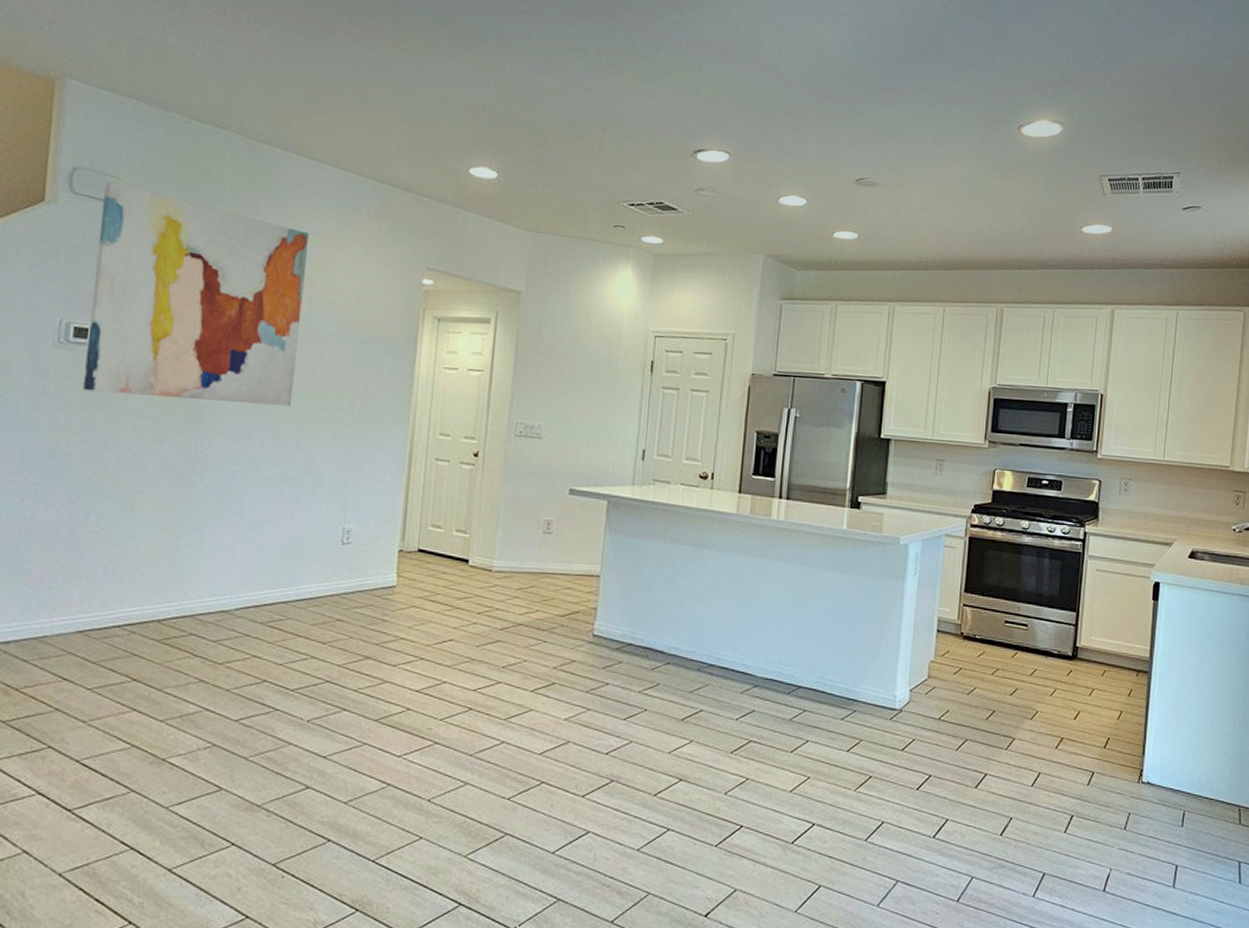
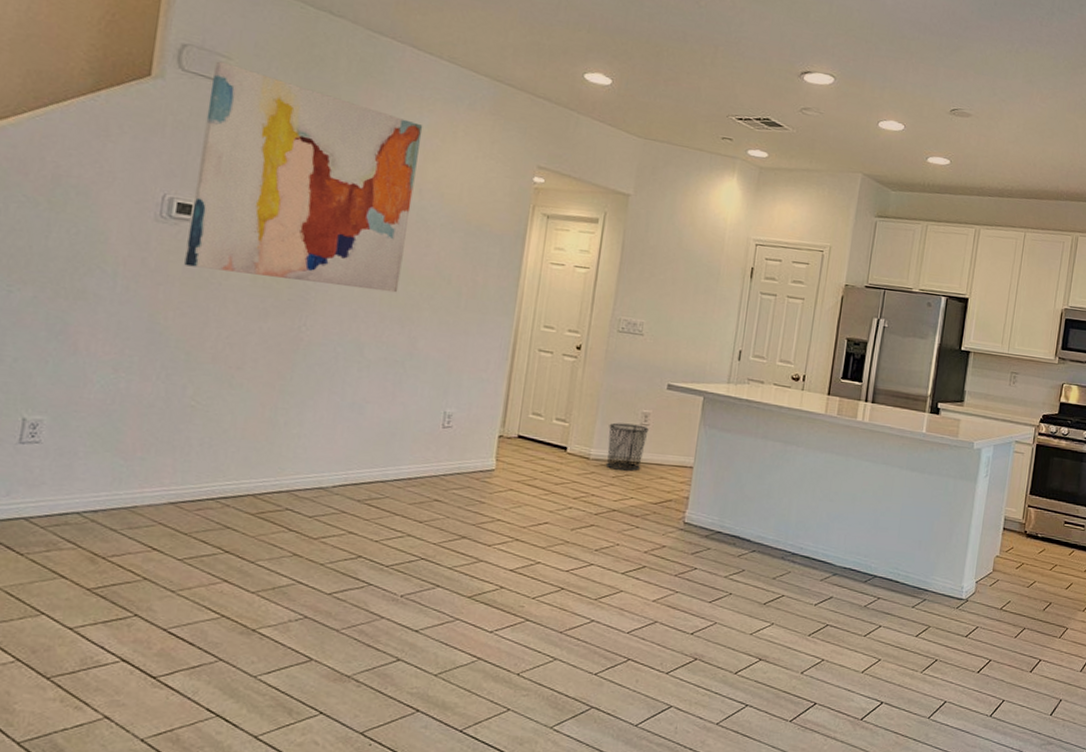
waste bin: none [509,532,552,583] -> present [605,422,649,471]

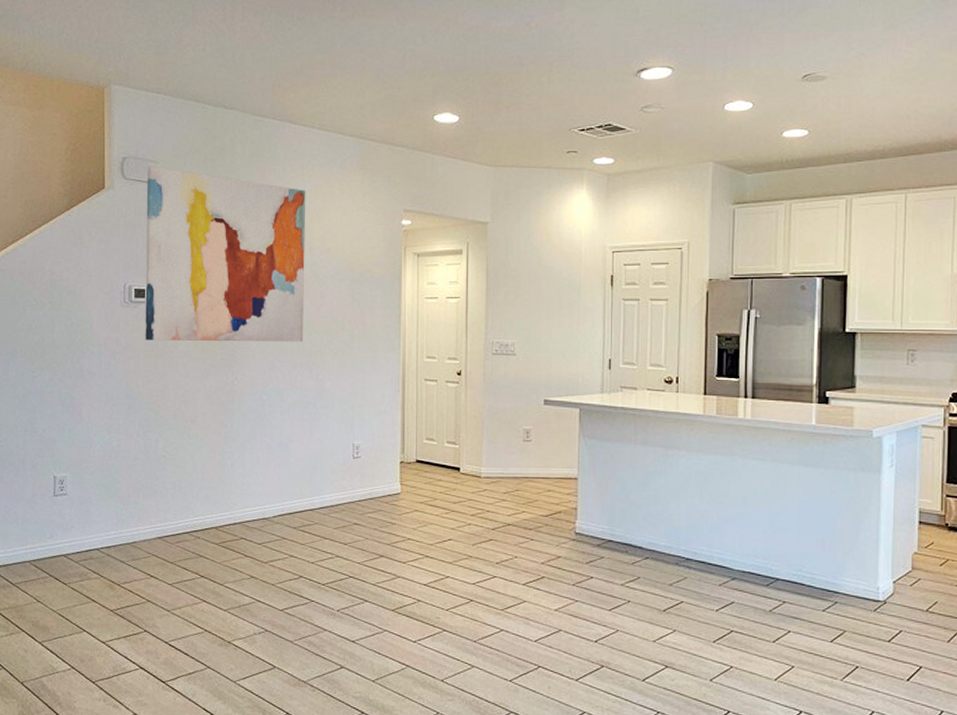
waste bin: present [605,422,649,471] -> none [495,441,532,486]

